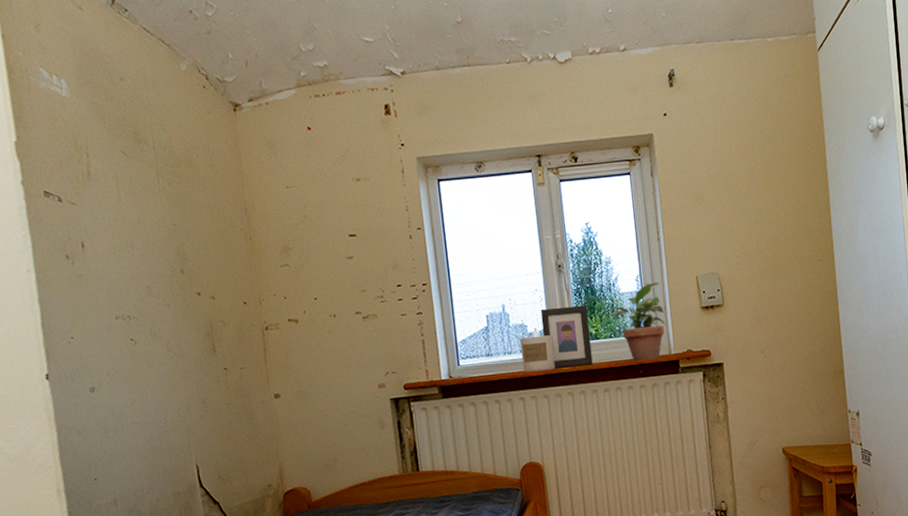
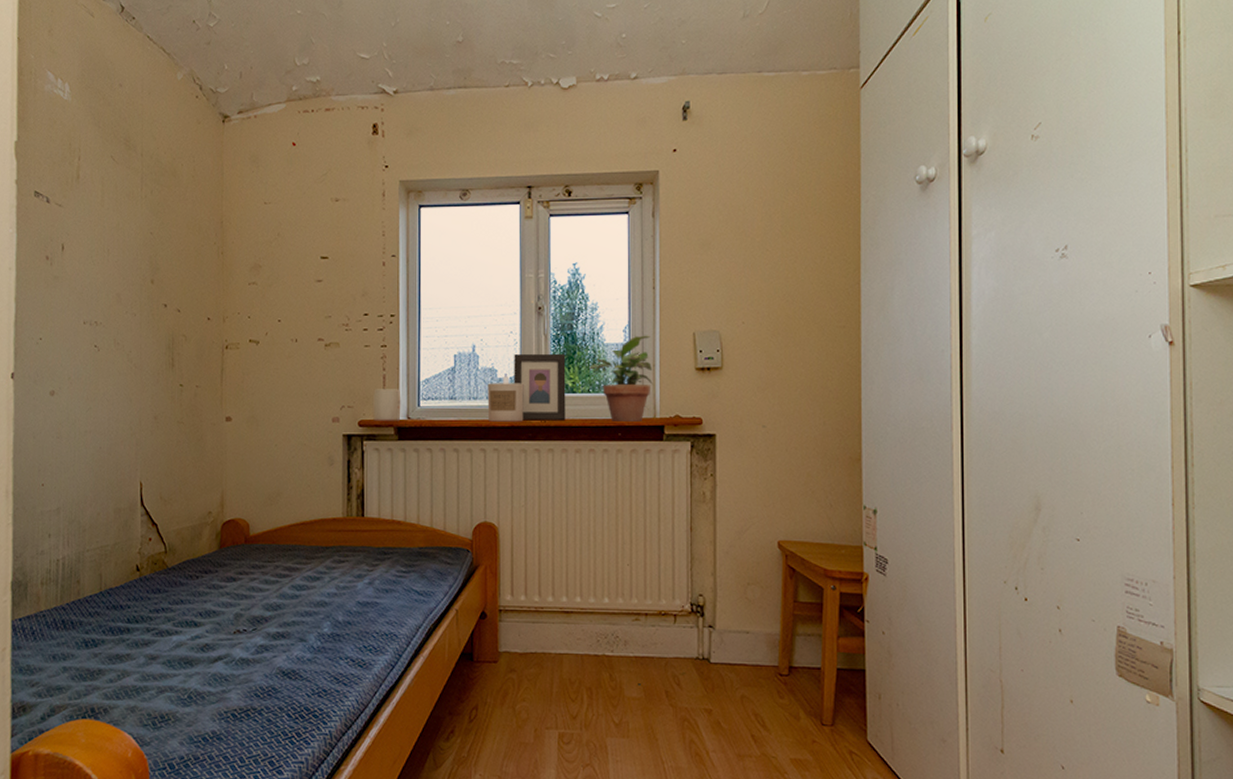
mug: none [414,351,443,383] -> present [372,389,401,421]

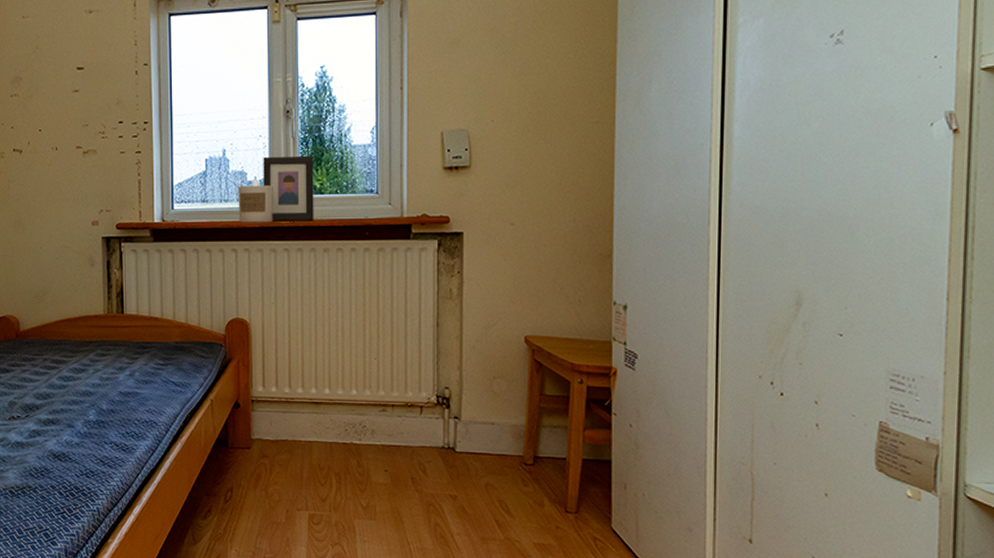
mug: present [372,389,401,421] -> none [128,193,156,224]
potted plant: present [589,335,653,422] -> none [337,135,400,221]

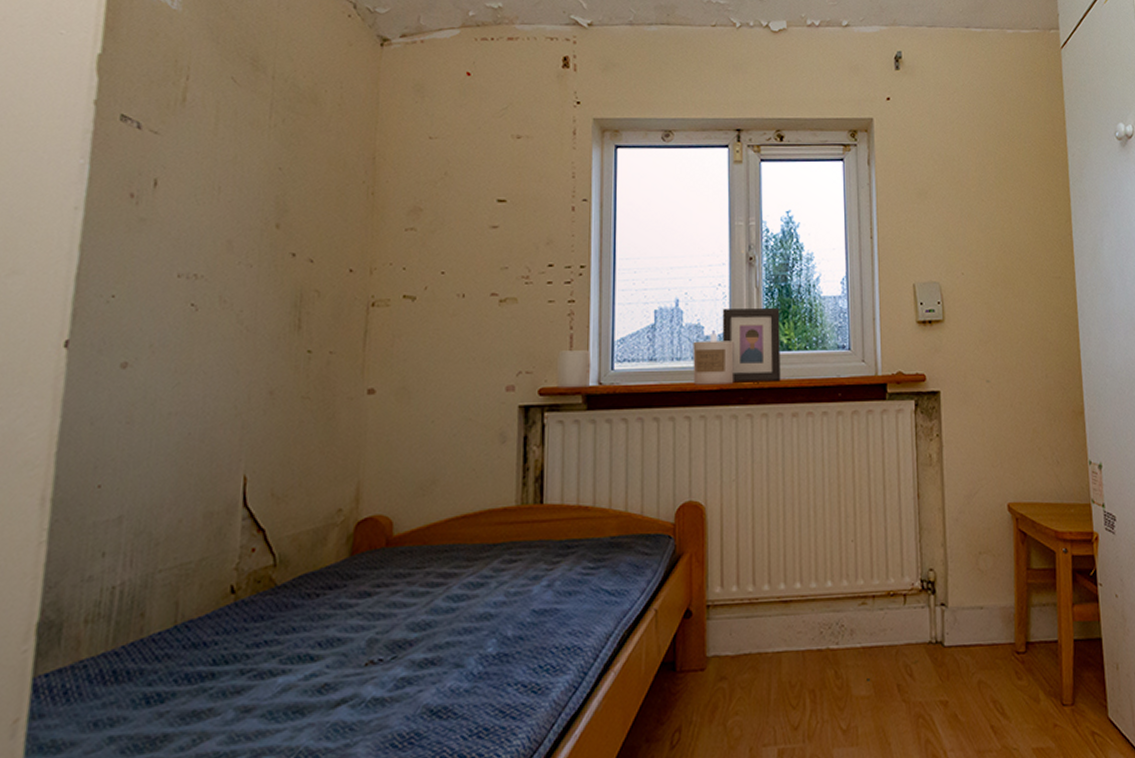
mug: none [128,193,156,224] -> present [555,350,592,388]

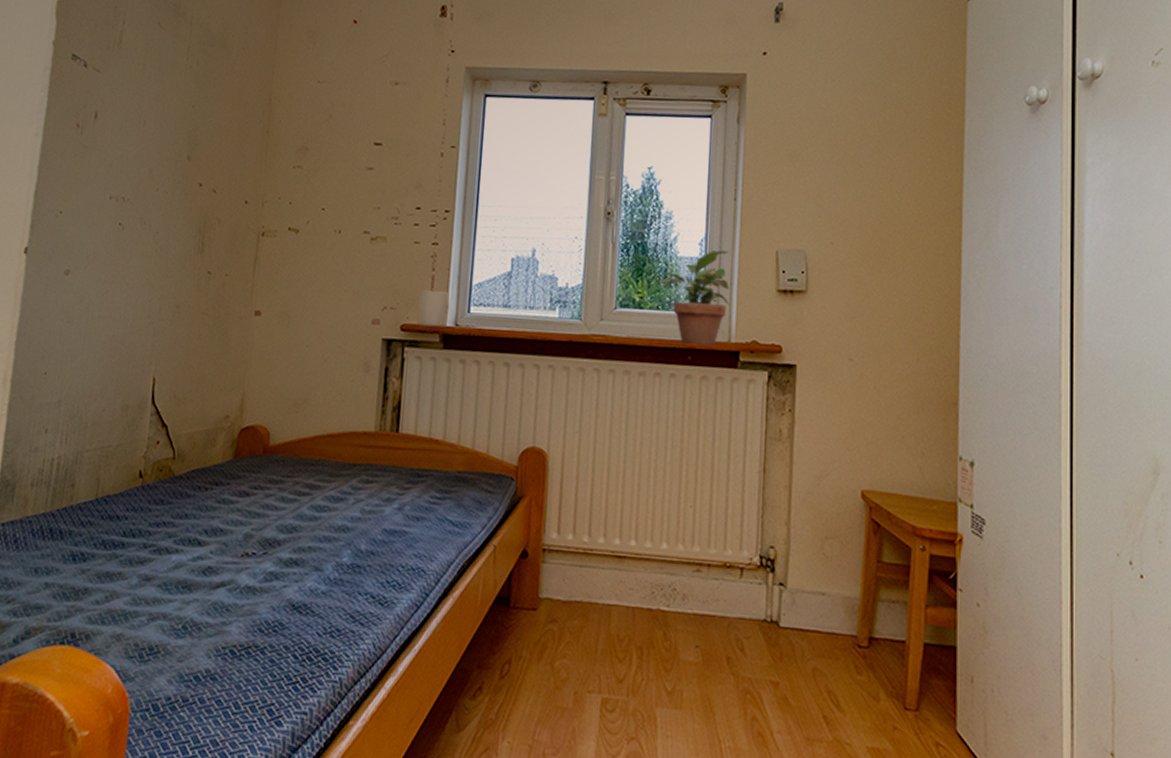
candle: present [693,334,735,385] -> none [544,285,588,337]
picture frame: present [722,307,781,383] -> none [575,262,635,339]
potted plant: none [806,287,874,381] -> present [660,250,729,345]

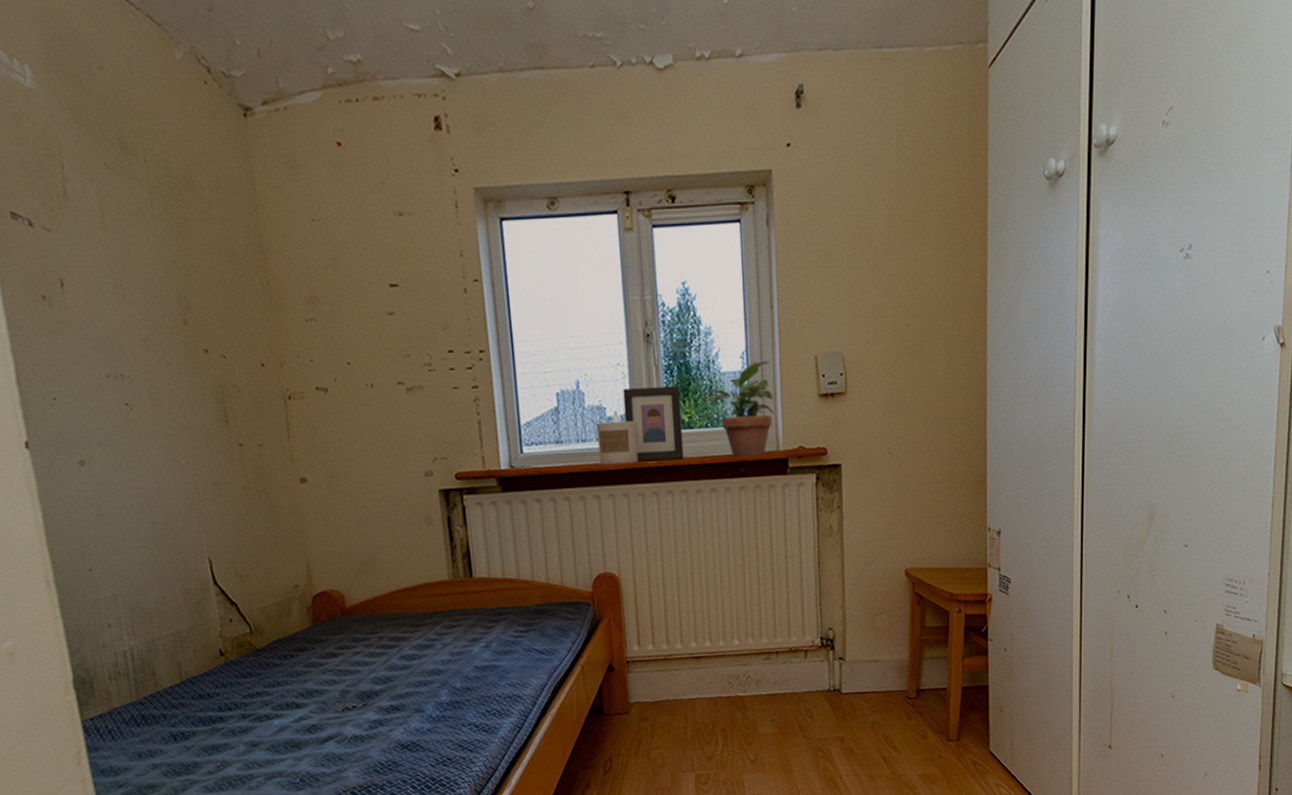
mug: present [416,290,450,328] -> none [467,435,503,472]
candle: none [544,285,588,337] -> present [596,414,639,466]
picture frame: none [575,262,635,339] -> present [623,385,684,462]

